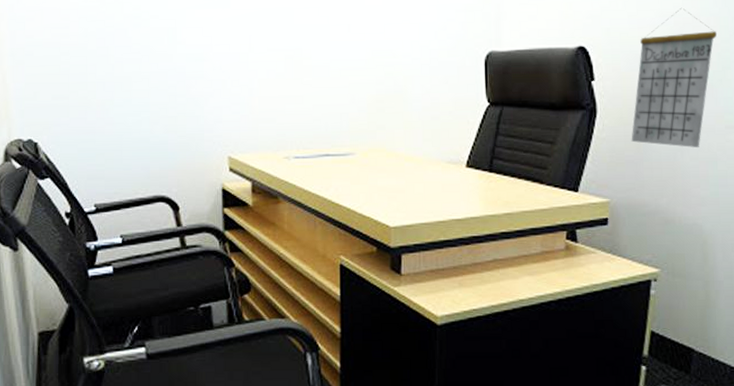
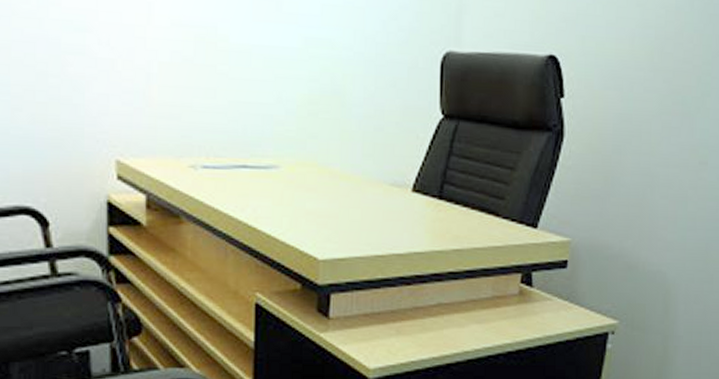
calendar: present [631,7,717,147] -> none [599,19,699,184]

